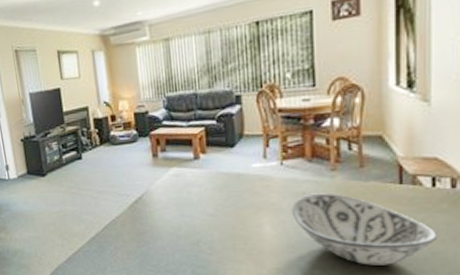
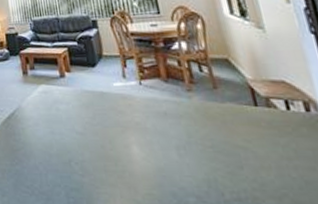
decorative bowl: present [291,192,439,265] -> none [156,113,307,194]

